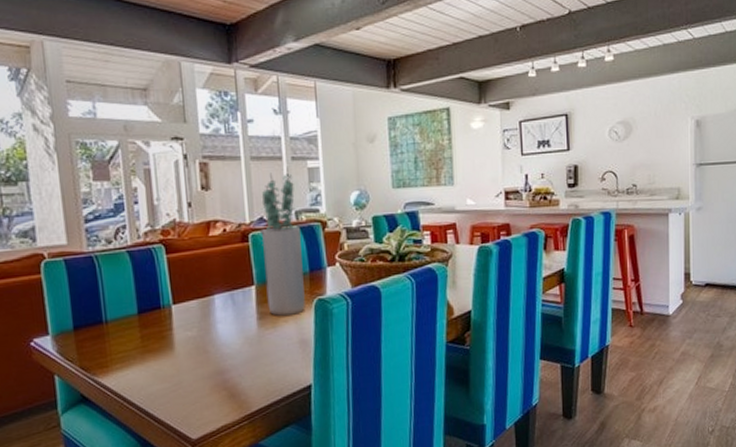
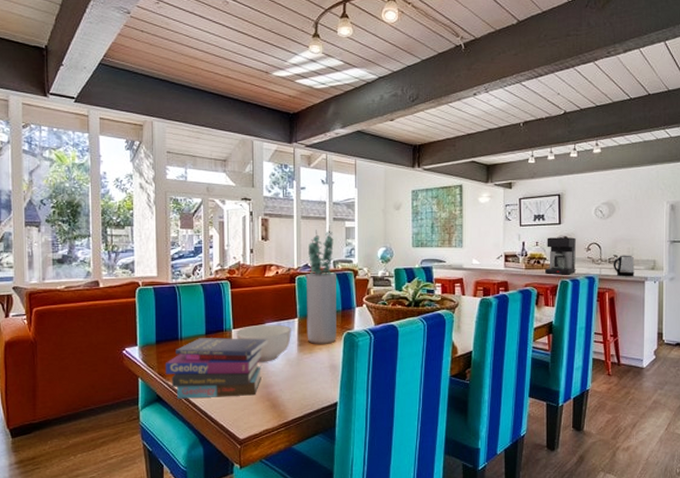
books: none [87,313,220,397] -> present [165,338,268,399]
bowl: none [177,294,248,344] -> present [236,324,291,362]
coffee maker: none [553,165,589,212] -> present [545,237,576,275]
kettle: none [631,183,657,210] -> present [613,255,635,277]

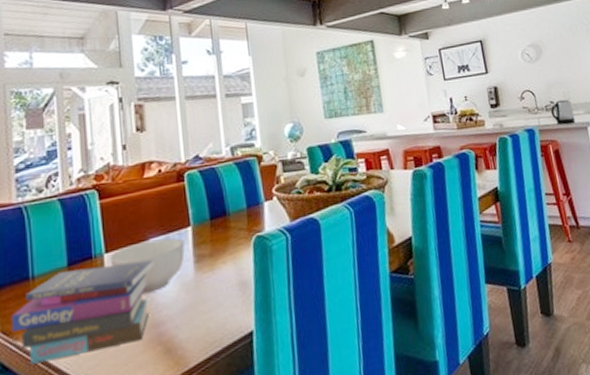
vase: present [305,226,338,344] -> none [196,104,244,258]
coffee maker: present [545,237,576,275] -> none [475,86,513,132]

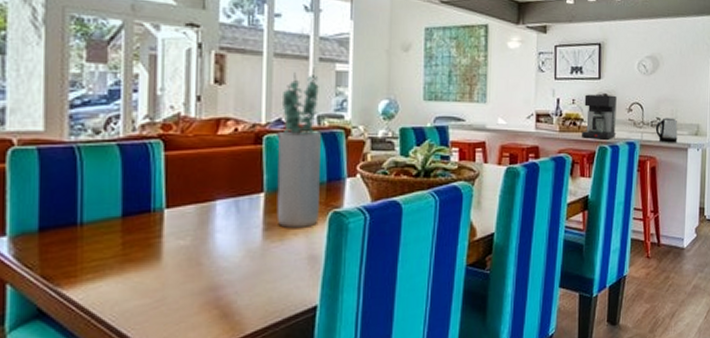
books: present [11,259,155,365] -> none [52,221,220,313]
bowl: present [109,238,185,293] -> none [170,201,254,255]
vase: none [196,104,244,258] -> present [276,68,321,228]
coffee maker: none [475,86,513,132] -> present [582,94,617,140]

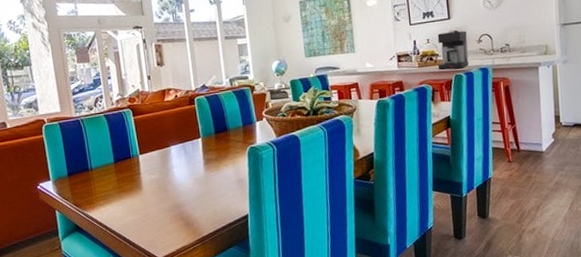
vase: present [276,68,321,228] -> none [203,45,241,162]
kettle: present [655,117,678,143] -> none [505,42,528,66]

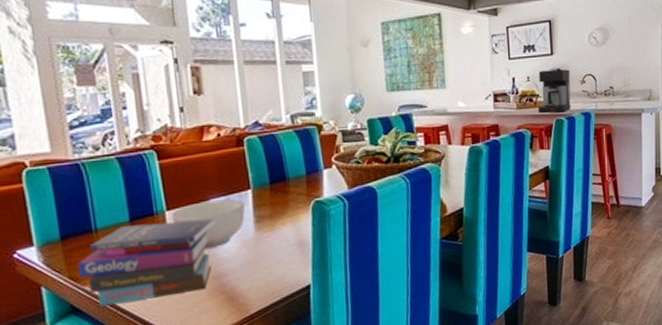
books: none [79,161,175,226] -> present [77,218,216,307]
bowl: none [143,146,197,184] -> present [171,199,245,248]

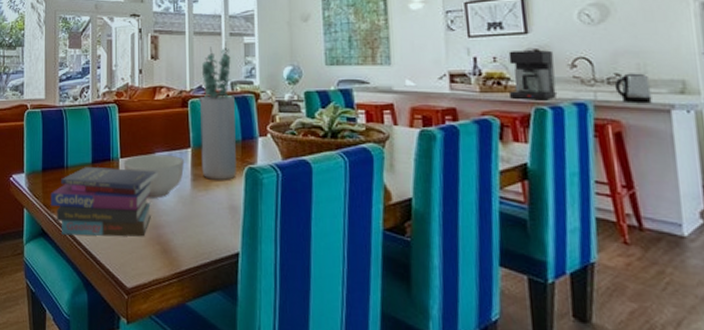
vase: none [256,71,303,219] -> present [199,42,238,180]
kettle: none [609,85,631,111] -> present [614,73,652,104]

